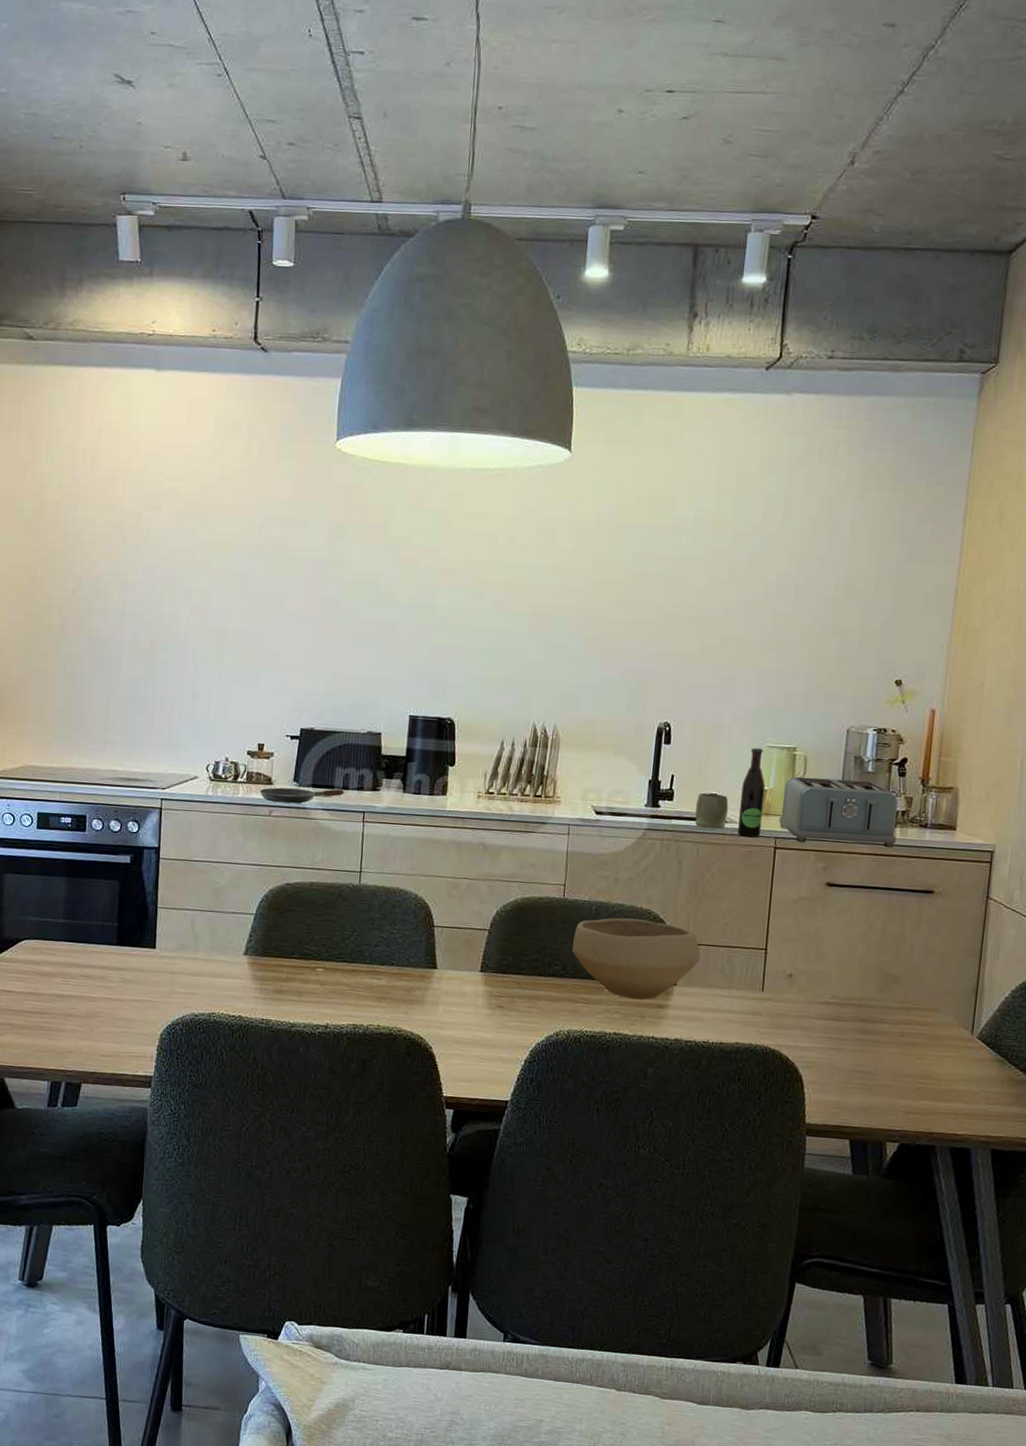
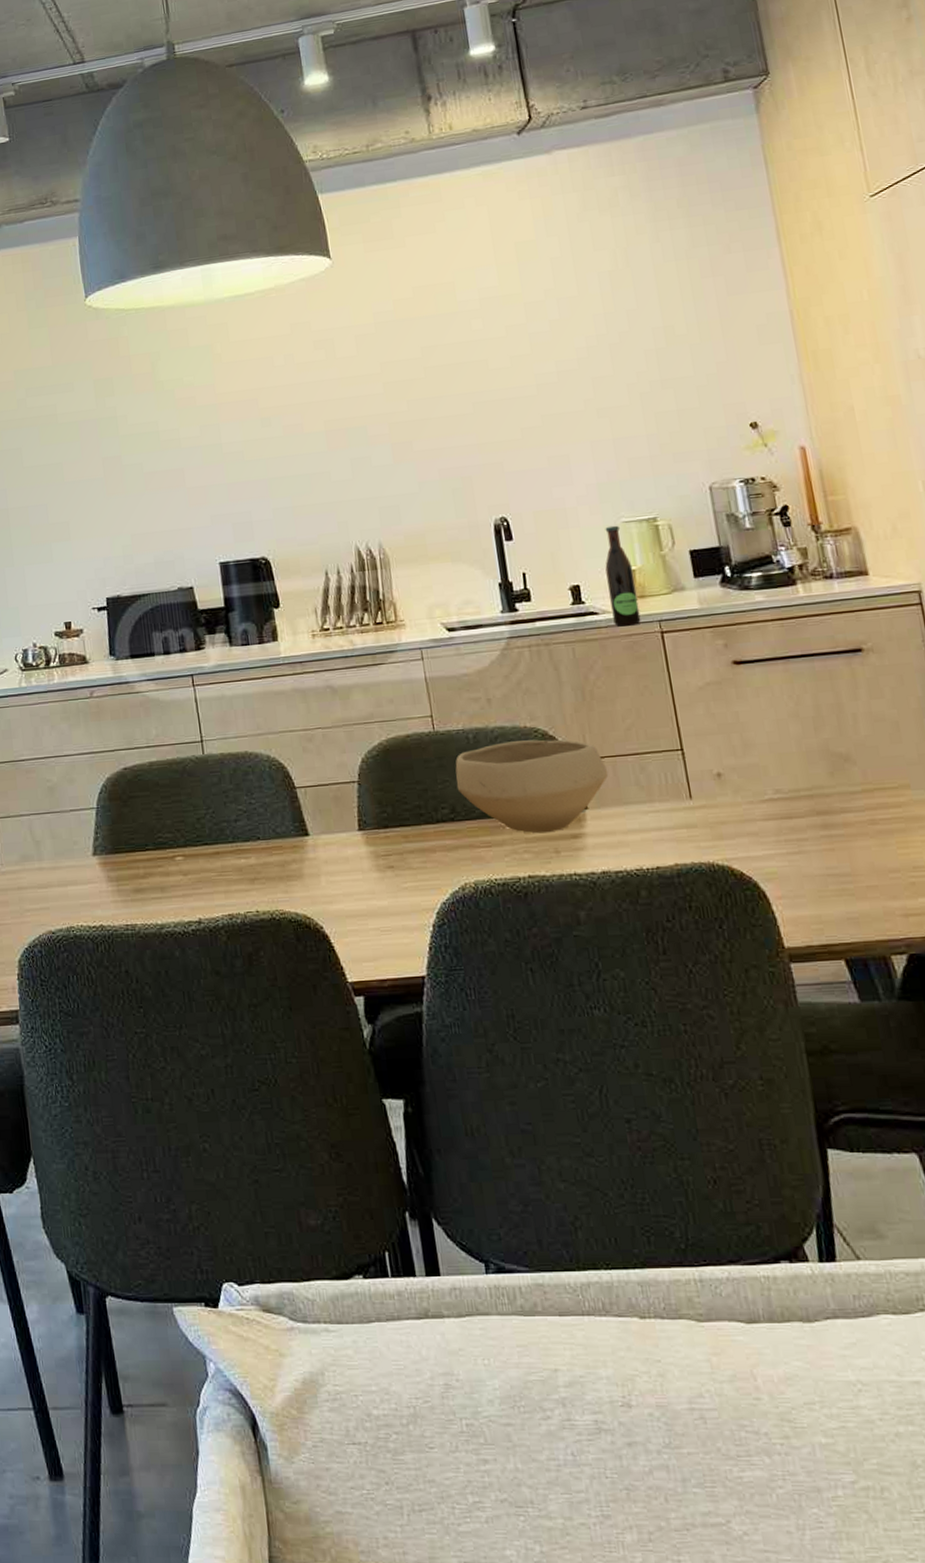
frying pan: present [259,787,344,804] -> none [75,655,167,682]
mug: present [695,792,729,830] -> none [558,584,599,626]
toaster: present [779,776,898,848] -> none [654,538,801,621]

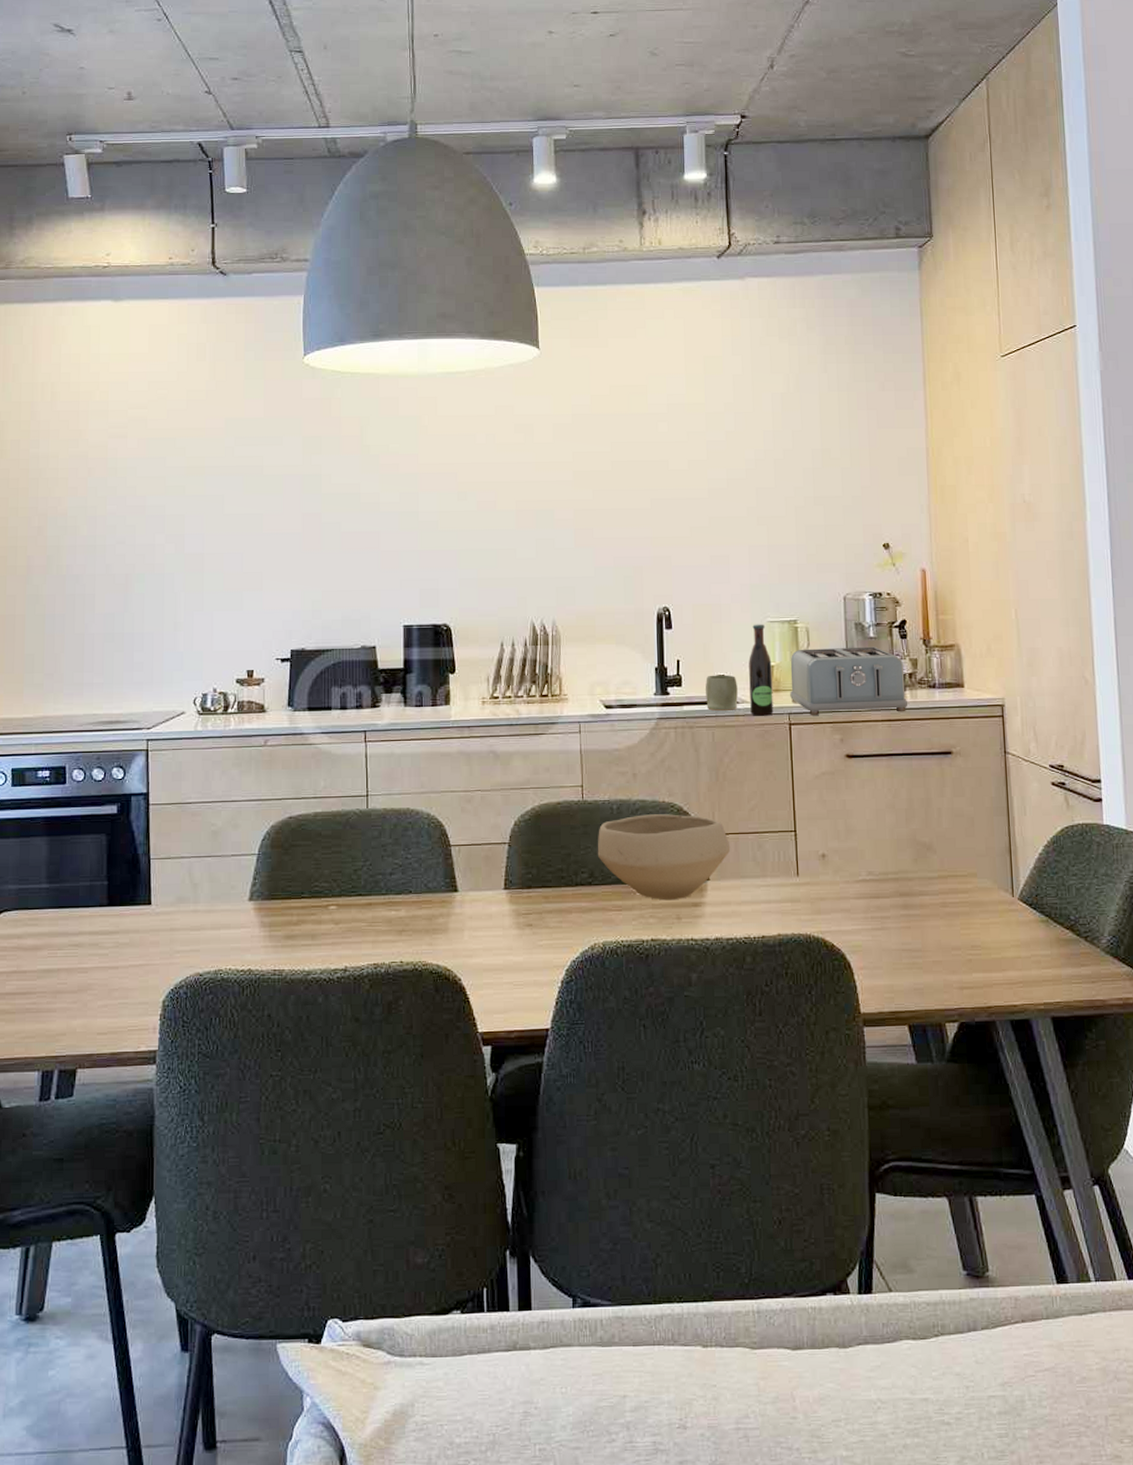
mug: none [558,584,599,626] -> present [705,675,738,712]
toaster: none [654,538,801,621] -> present [790,646,907,715]

